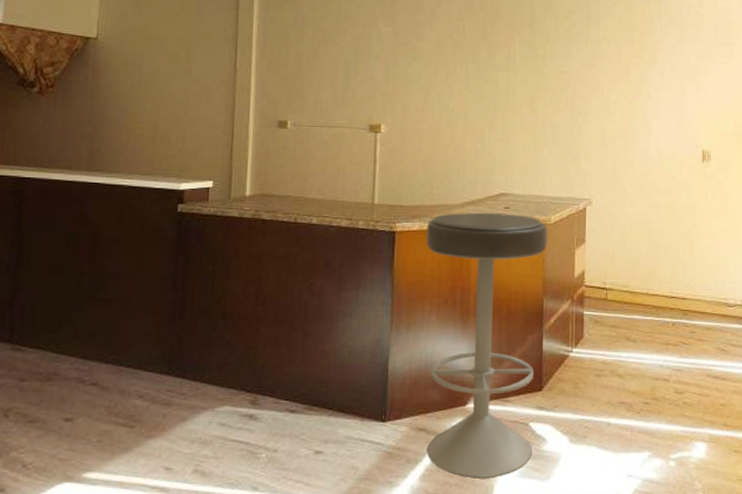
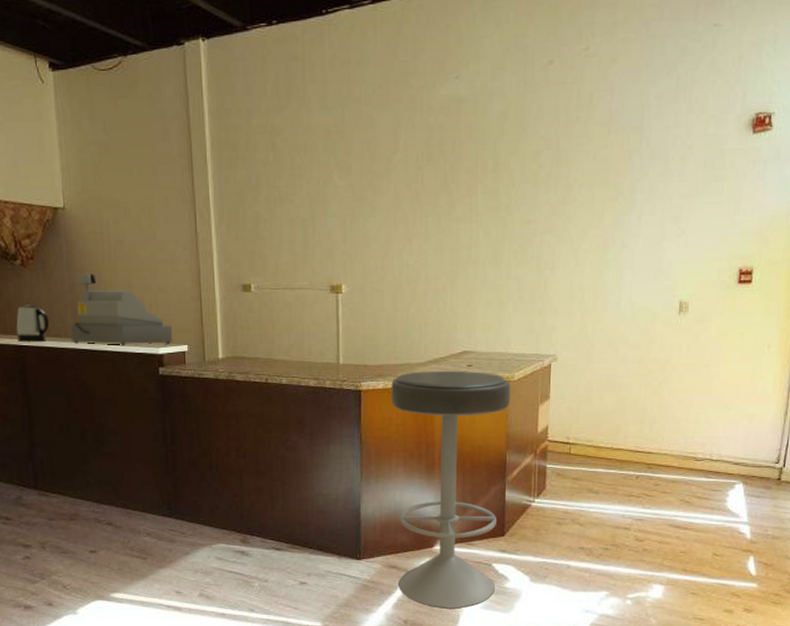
kettle: none [18,134,61,175] -> present [16,305,50,343]
cash register: none [82,104,199,181] -> present [70,273,173,346]

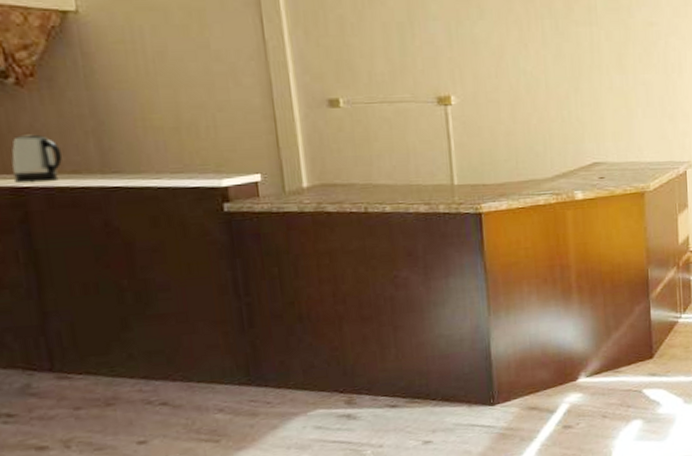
cash register: present [70,273,173,346] -> none [93,92,241,181]
bar stool: present [391,371,511,609] -> none [516,184,648,447]

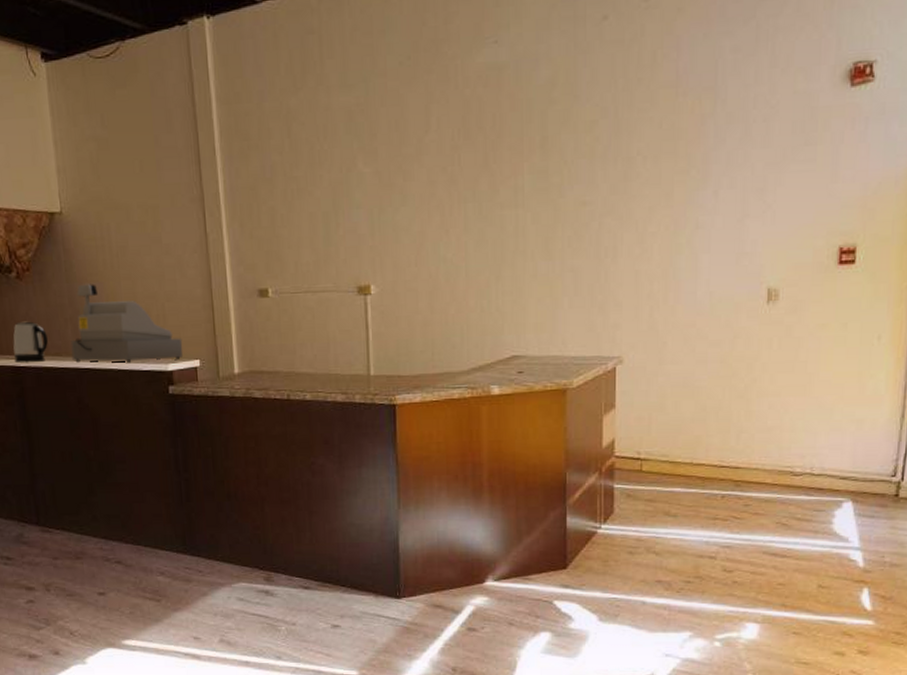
cash register: none [93,92,241,181] -> present [70,284,183,364]

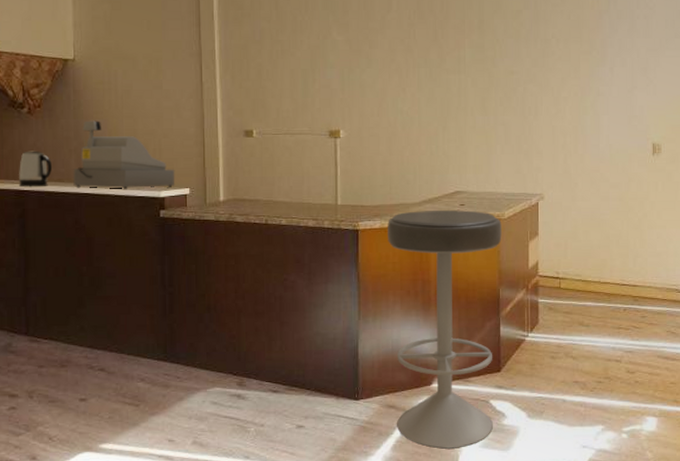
bar stool: none [430,379,569,654] -> present [388,210,502,449]

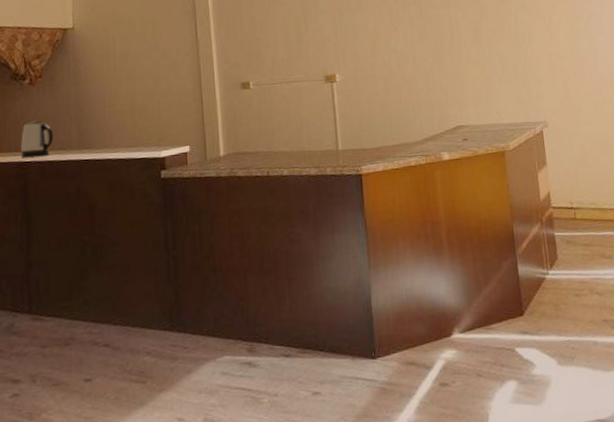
cash register: present [73,120,175,190] -> none [74,85,175,155]
bar stool: present [388,210,502,449] -> none [391,145,522,408]

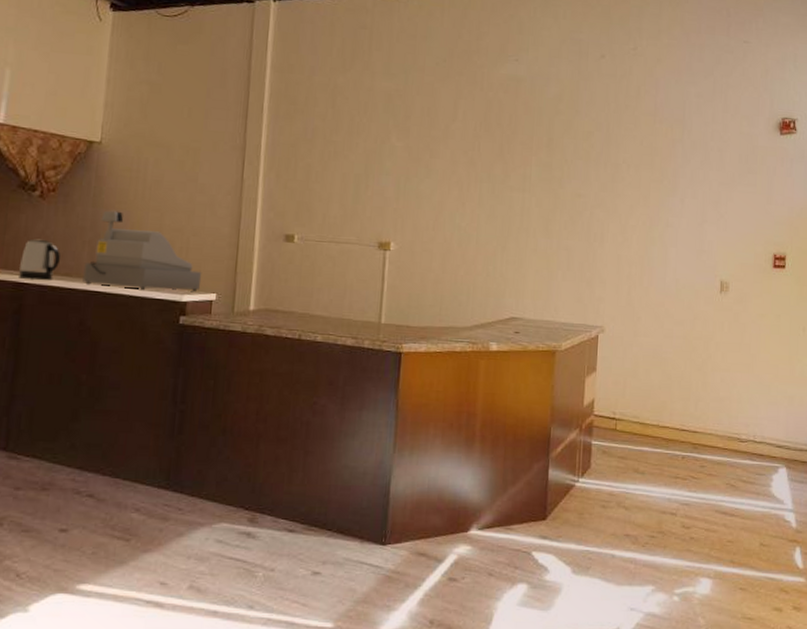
cash register: none [74,85,175,155] -> present [82,210,202,293]

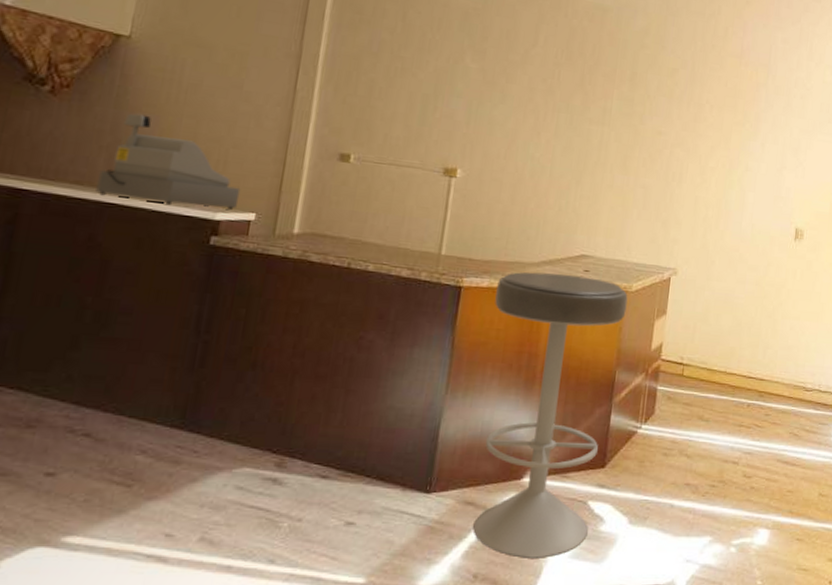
kettle: present [17,239,61,282] -> none [14,139,72,189]
bar stool: none [426,336,558,606] -> present [473,272,628,558]

